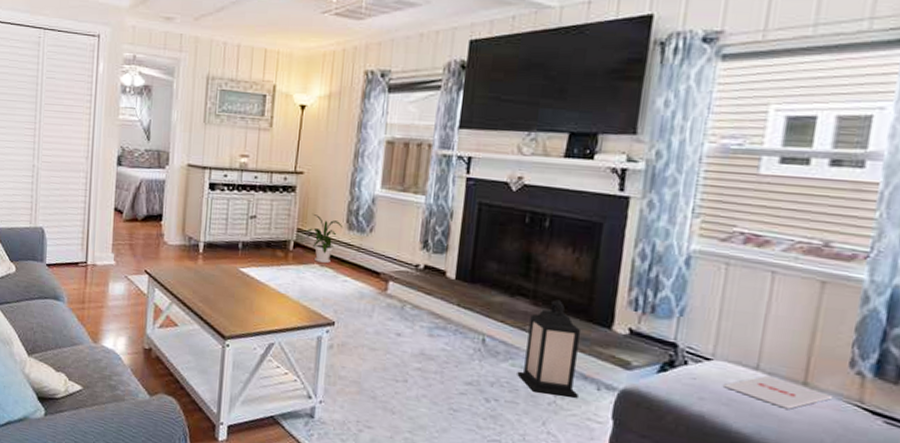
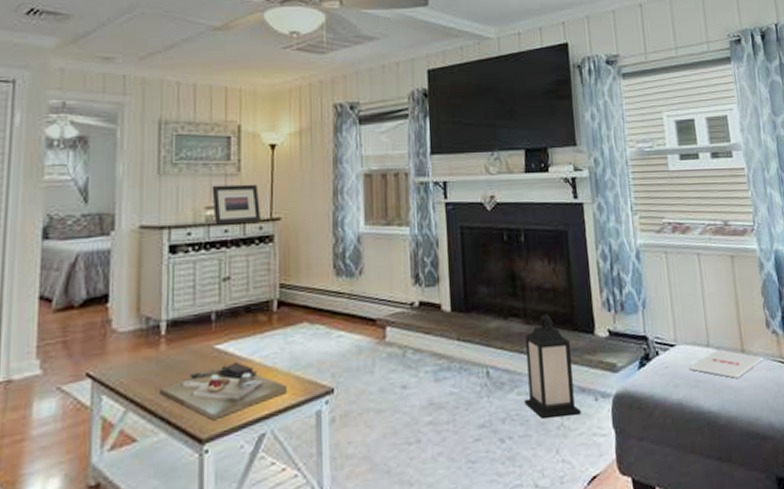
decorative tray: none [196,283,296,325] -> present [160,361,288,421]
picture frame: none [246,137,287,173] -> present [212,184,260,225]
house plant: present [306,214,344,264] -> none [290,264,331,321]

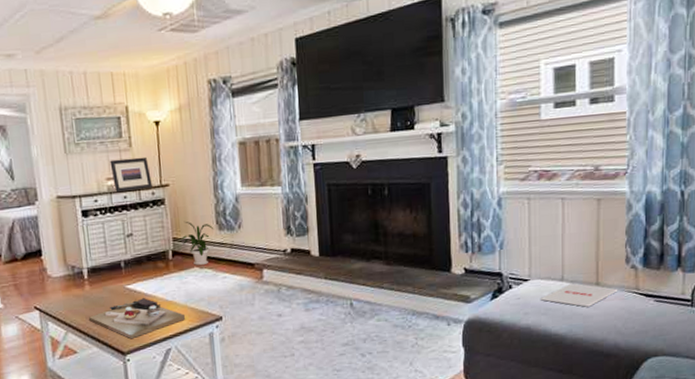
house plant: none [290,264,331,321] -> present [181,222,214,266]
lantern: present [524,314,581,419] -> none [383,256,434,339]

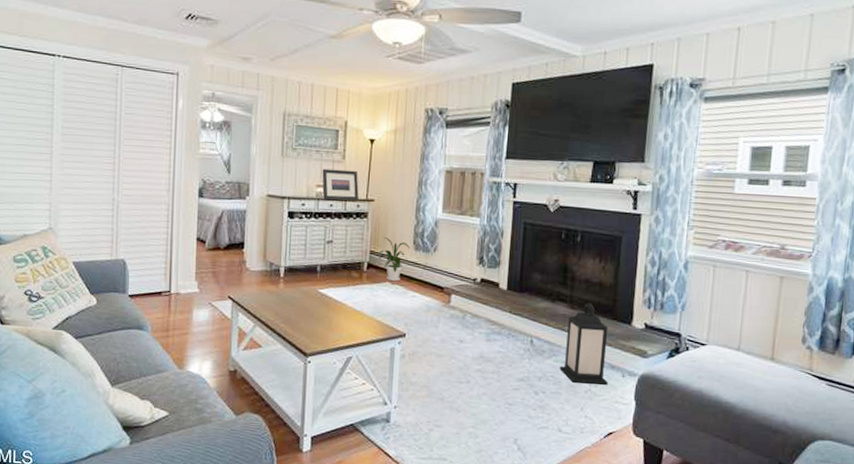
decorative tray: present [89,297,186,339] -> none [278,303,371,342]
lantern: none [383,256,434,339] -> present [559,303,608,385]
magazine: present [541,283,618,307] -> none [716,354,792,380]

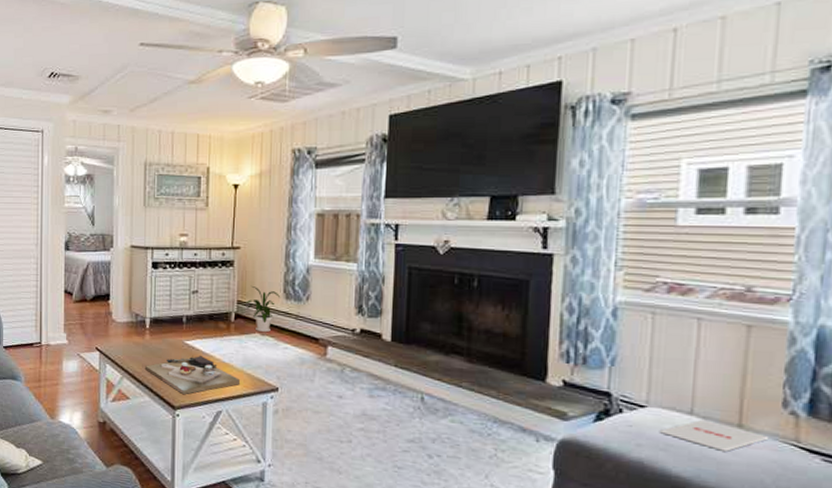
decorative tray: none [278,303,371,342] -> present [145,355,241,395]
picture frame: present [322,168,359,201] -> none [185,217,224,250]
lantern: present [559,303,608,385] -> none [457,356,518,450]
magazine: none [716,354,792,380] -> present [660,419,770,452]

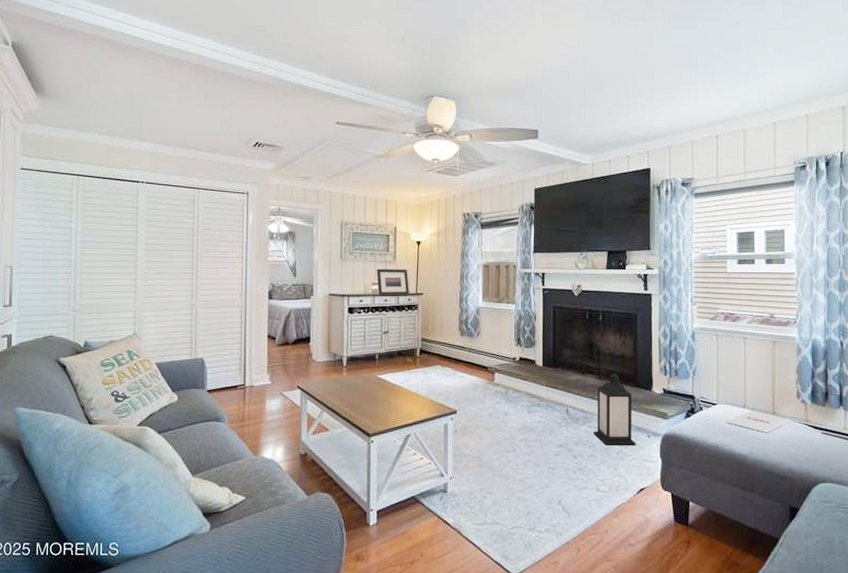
decorative tray: present [145,355,241,395] -> none [343,386,426,423]
picture frame: none [185,217,224,250] -> present [376,268,409,296]
house plant: present [246,286,281,333] -> none [428,326,457,365]
lantern: none [457,356,518,450] -> present [593,373,636,445]

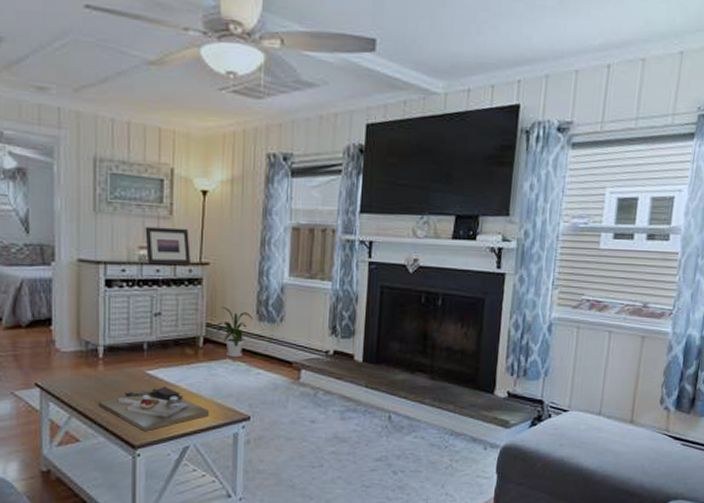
decorative tray: none [343,386,426,423] -> present [99,385,210,432]
house plant: none [428,326,457,365] -> present [215,307,254,358]
lantern: present [593,373,636,445] -> none [419,372,469,459]
magazine: present [727,410,791,433] -> none [577,418,650,444]

